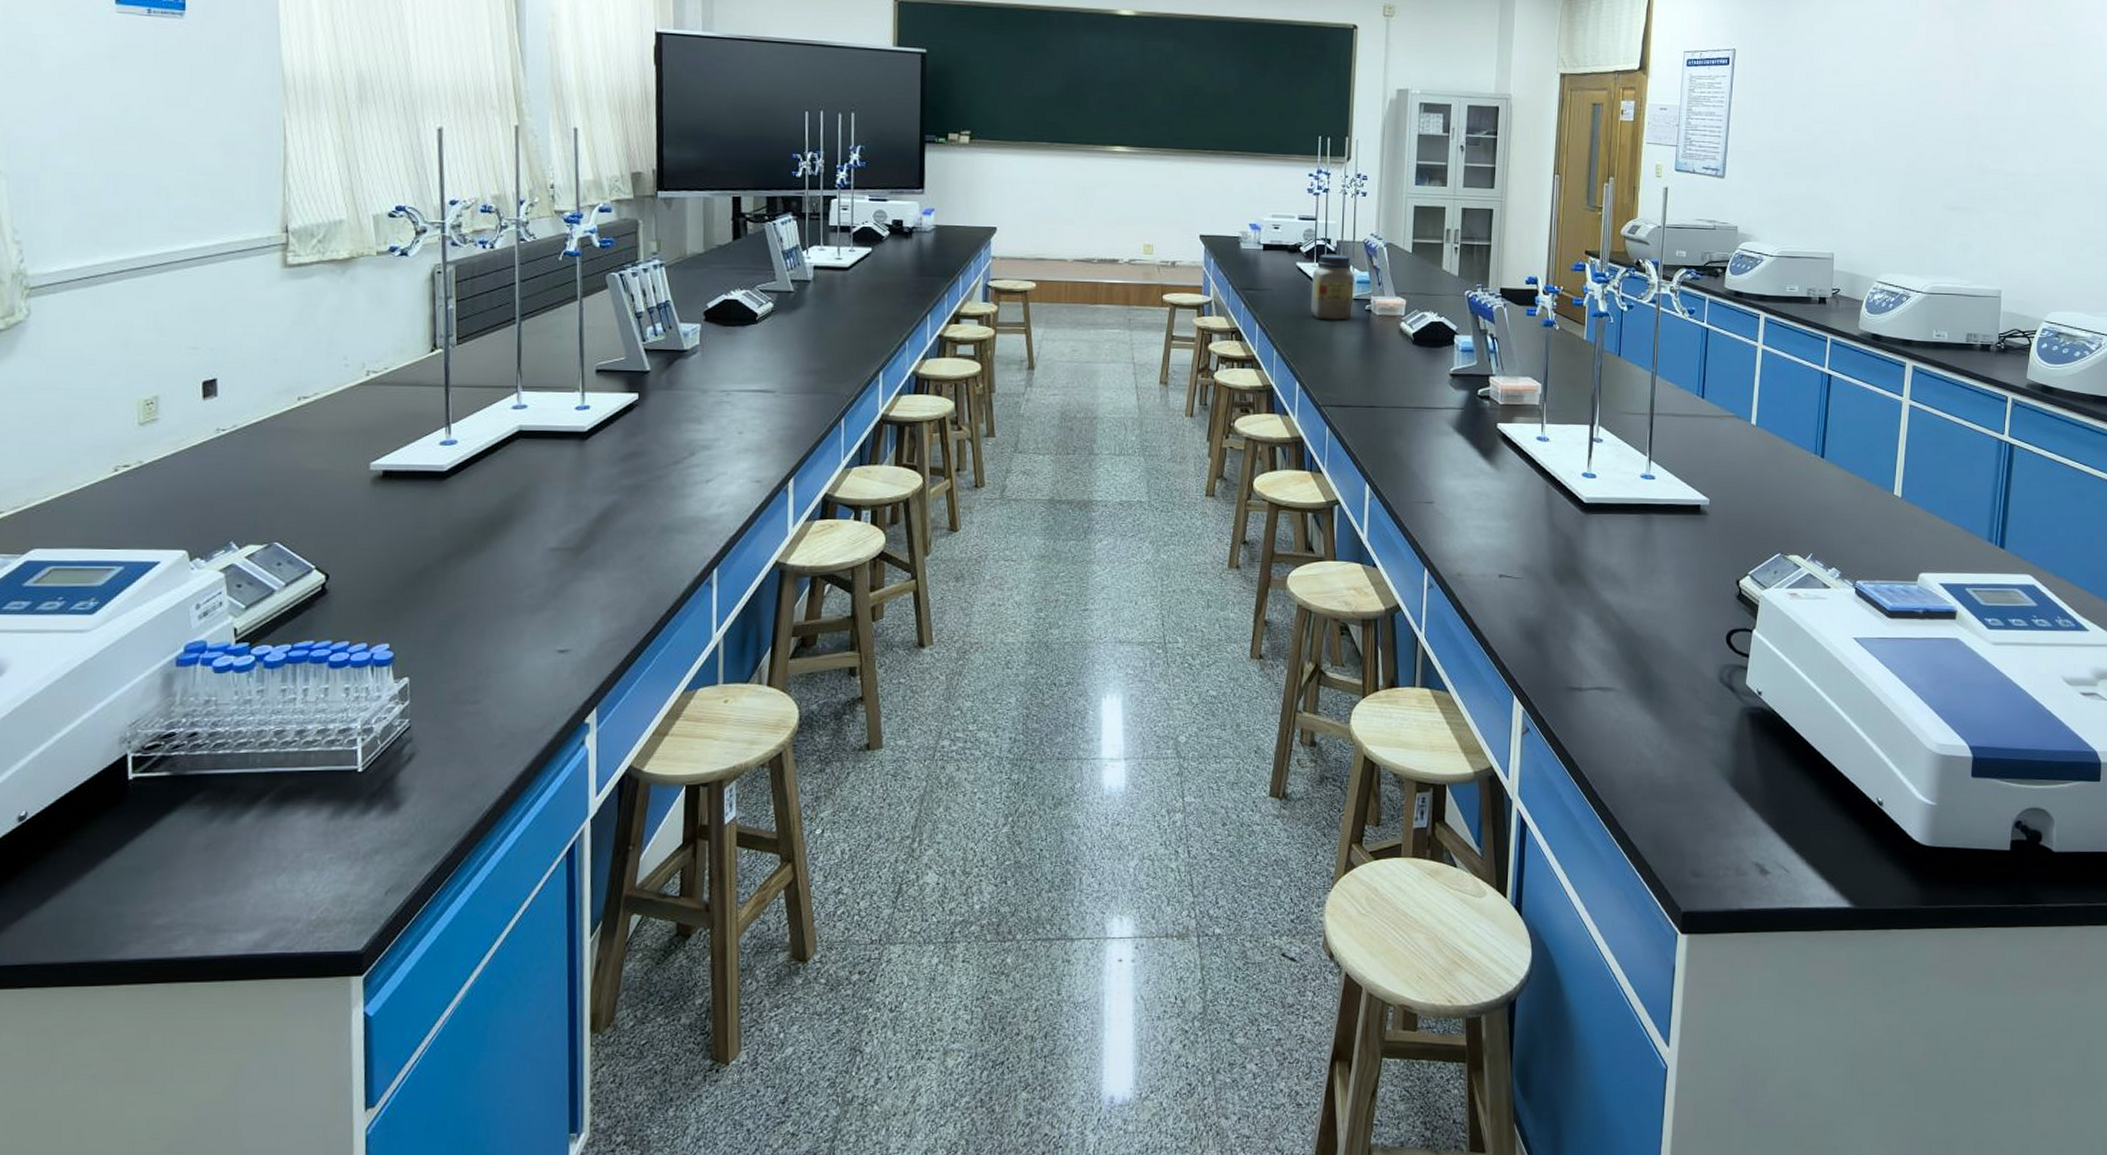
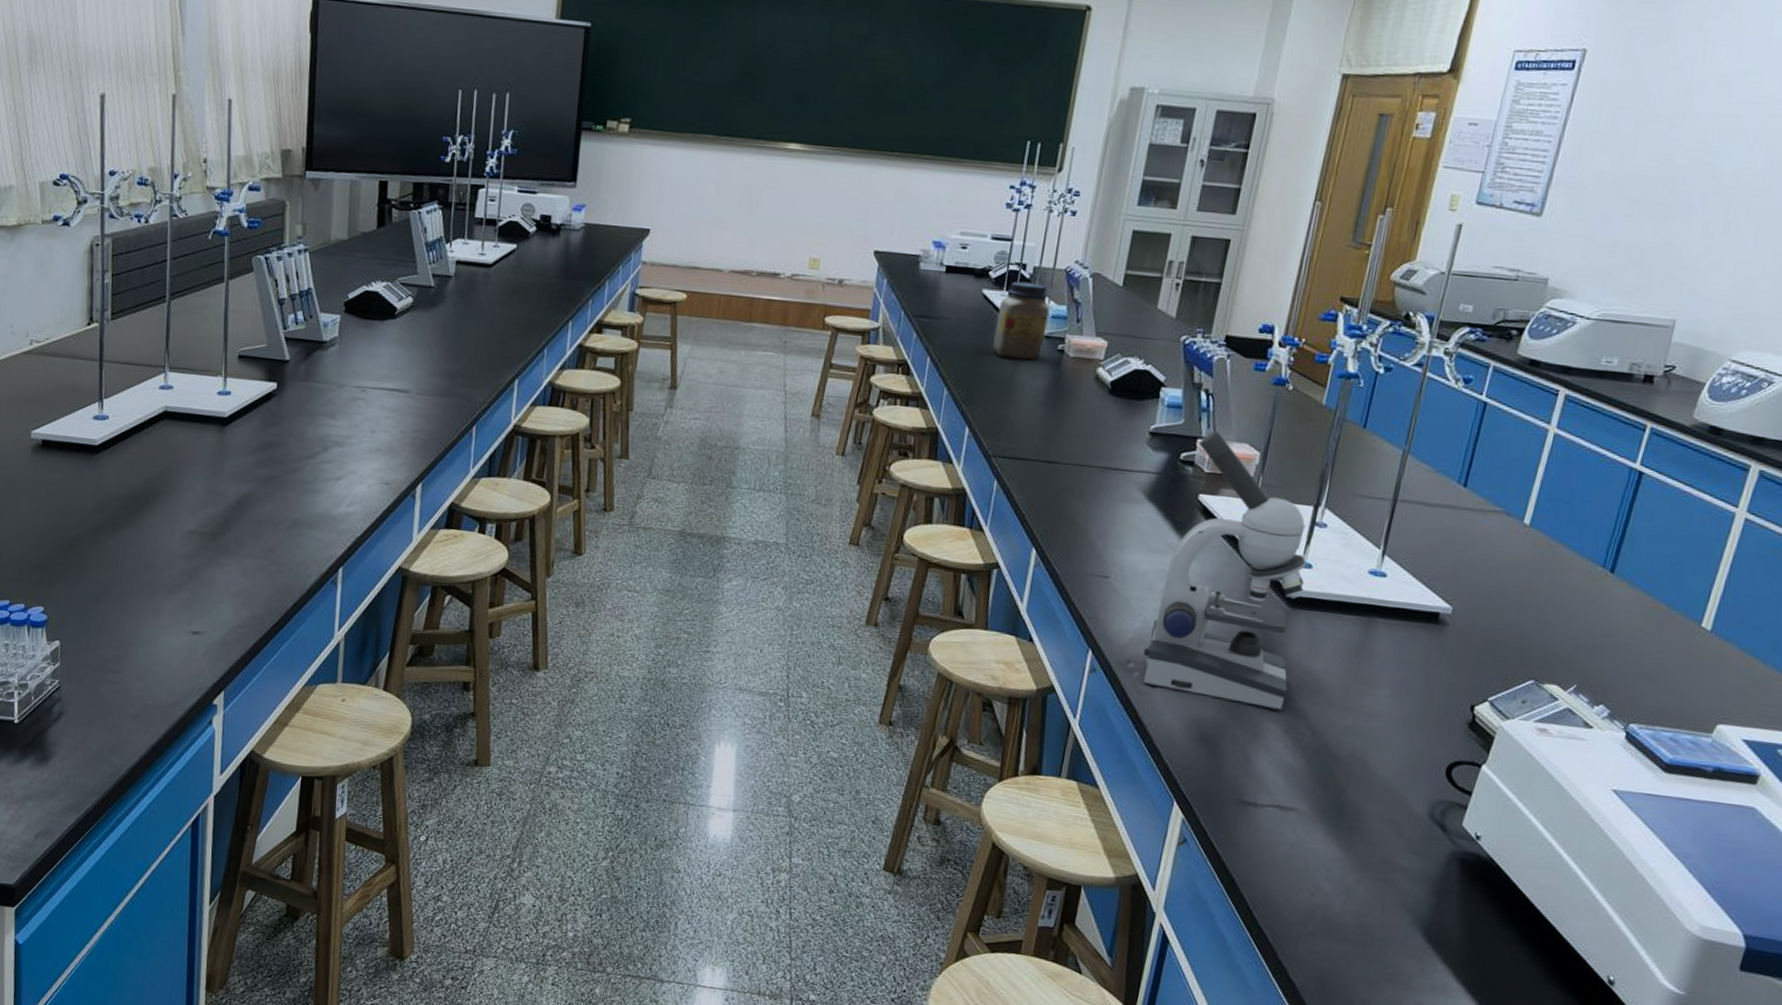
microscope: none [1470,368,1593,606] -> present [1142,430,1307,713]

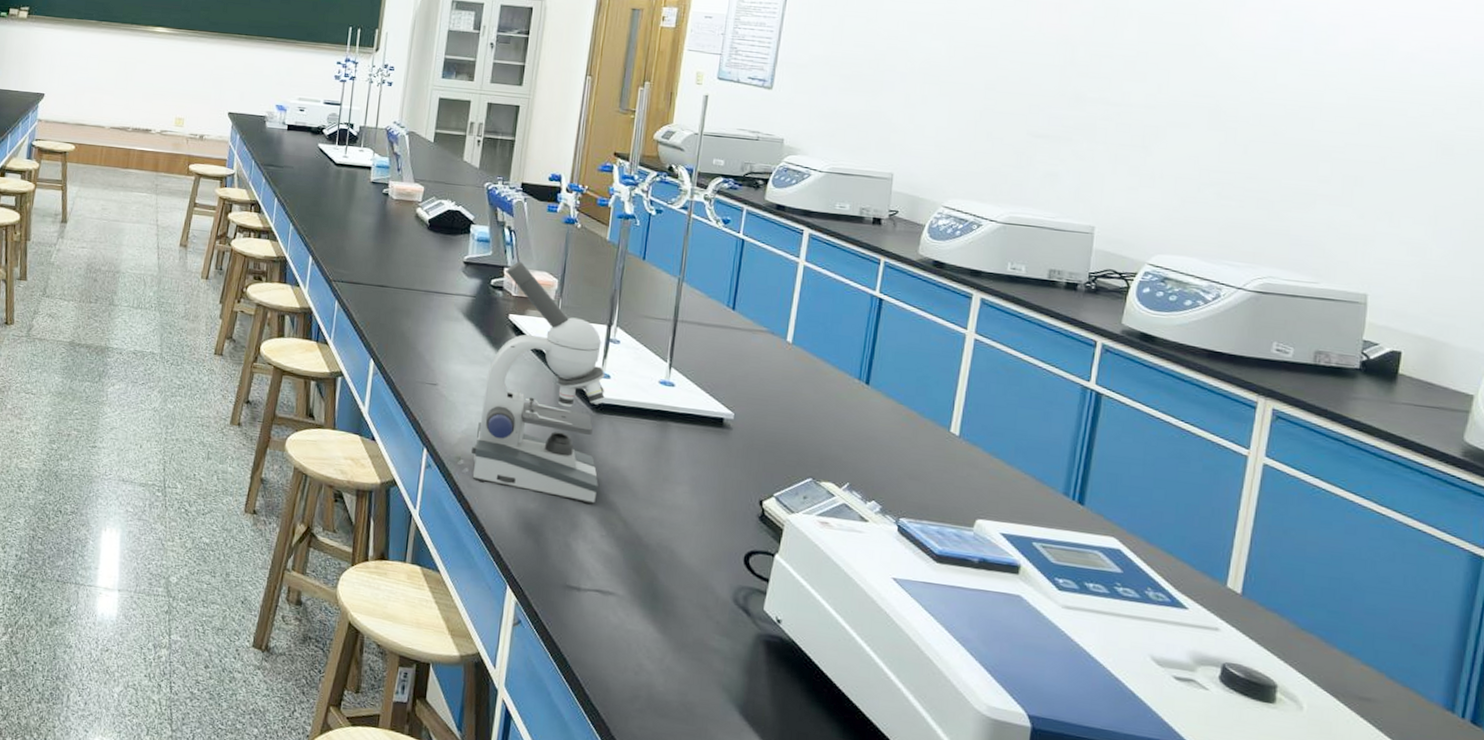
jar: present [993,281,1049,361] -> none [329,137,374,202]

